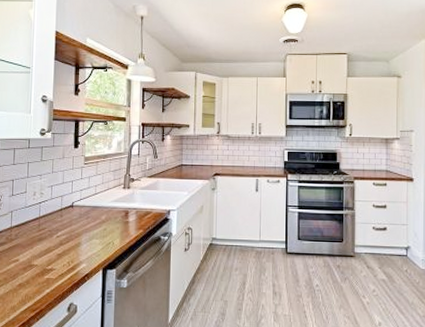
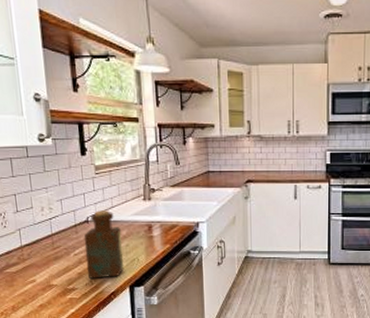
bottle: none [66,196,101,260] -> present [83,210,124,278]

